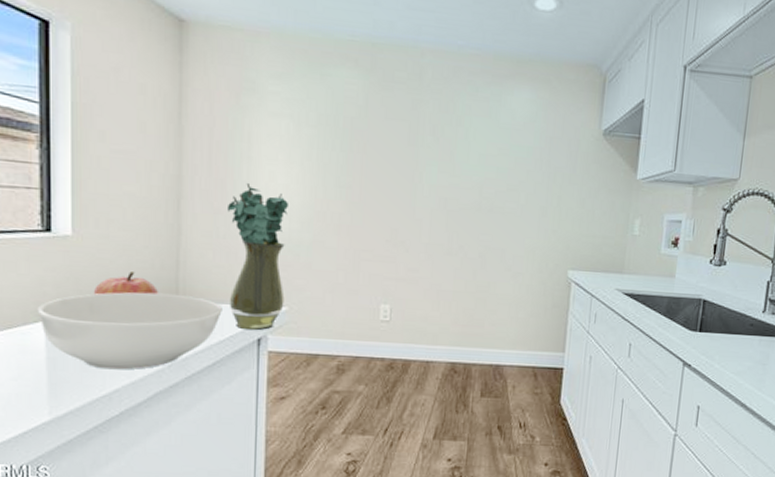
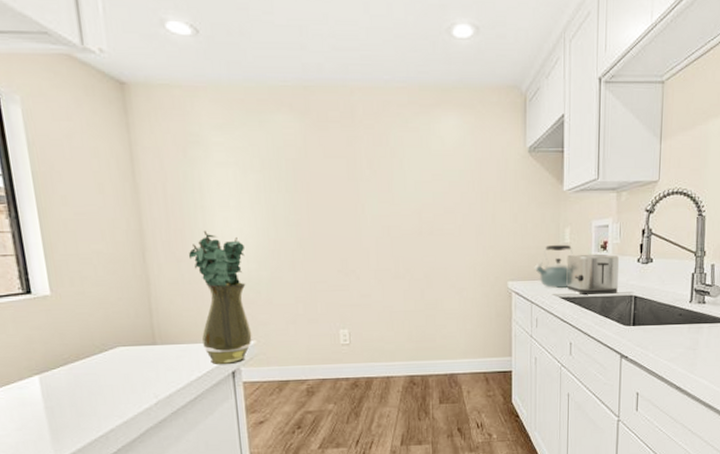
bowl: present [37,292,222,370] -> none [29,339,197,413]
fruit: present [93,272,159,295] -> none [77,323,138,347]
kettle: none [597,235,642,283] -> present [534,244,573,288]
toaster: none [631,248,691,295] -> present [566,253,620,295]

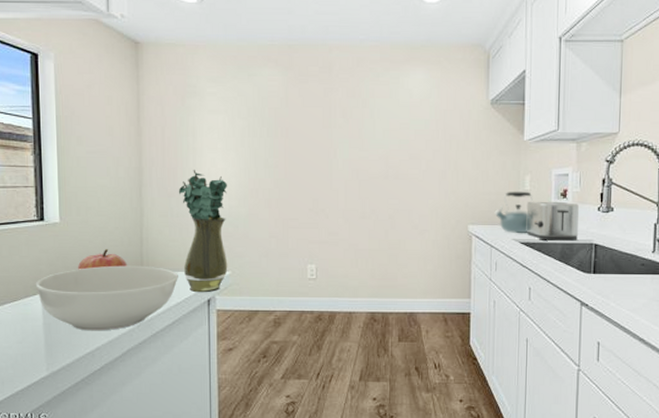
bowl: none [29,339,197,413] -> present [35,265,178,331]
fruit: none [77,323,138,347] -> present [77,249,128,270]

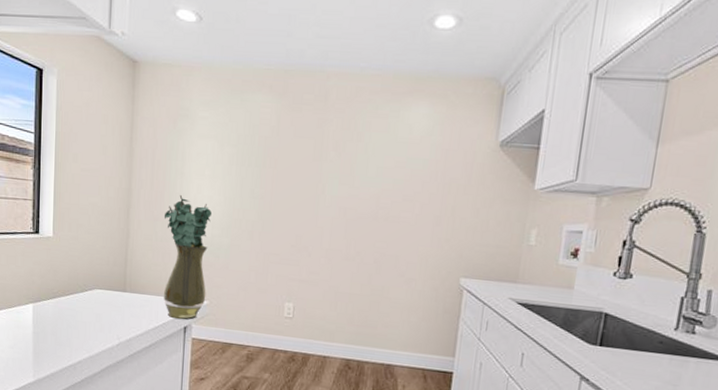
bowl: present [35,265,178,331] -> none [28,283,158,346]
fruit: present [77,249,128,270] -> none [65,267,112,286]
kettle: present [494,191,533,233] -> none [491,245,538,293]
toaster: present [526,201,580,241] -> none [525,258,592,307]

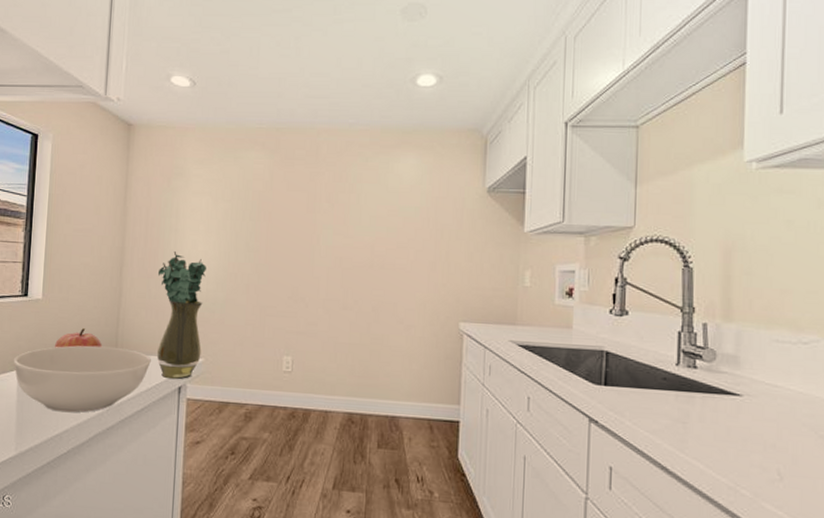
bowl: none [28,283,158,346] -> present [13,345,151,413]
fruit: none [65,267,112,286] -> present [54,328,103,348]

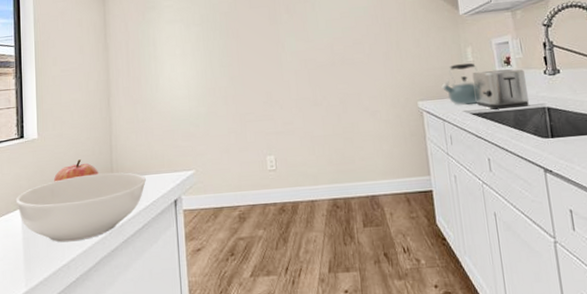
vase: present [156,251,206,380] -> none [142,77,192,195]
kettle: none [489,287,534,335] -> present [441,63,478,105]
toaster: none [525,299,588,347] -> present [472,68,529,109]

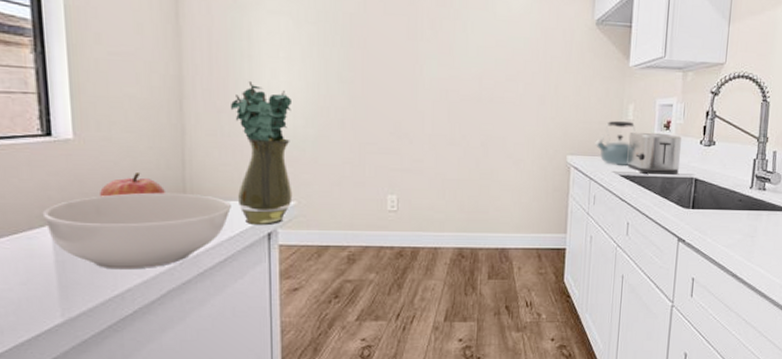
vase: none [142,77,192,195] -> present [230,82,293,226]

